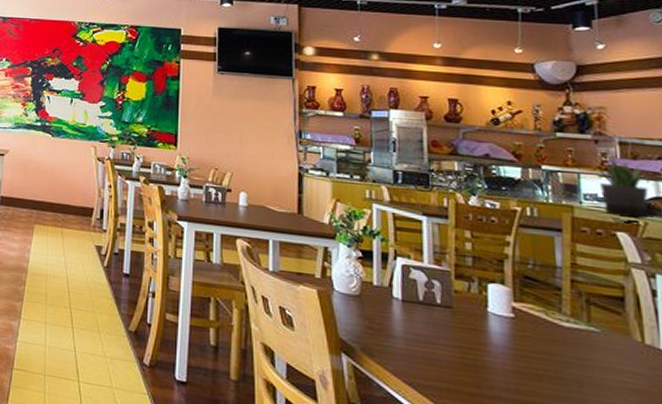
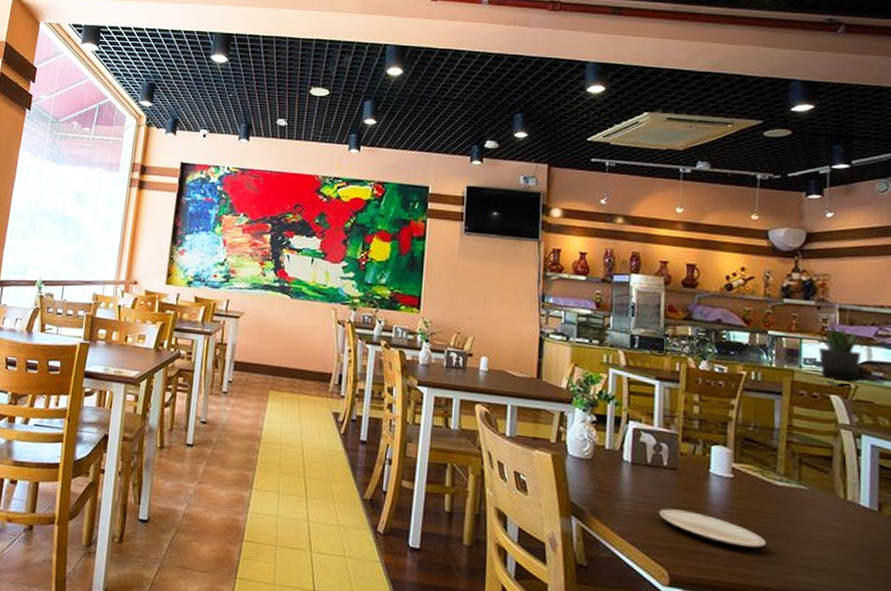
plate: none [434,348,557,393] -> present [658,508,767,549]

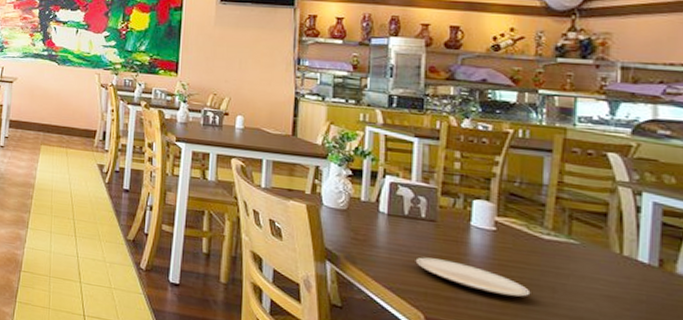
planter: present [819,323,862,382] -> none [596,82,646,140]

